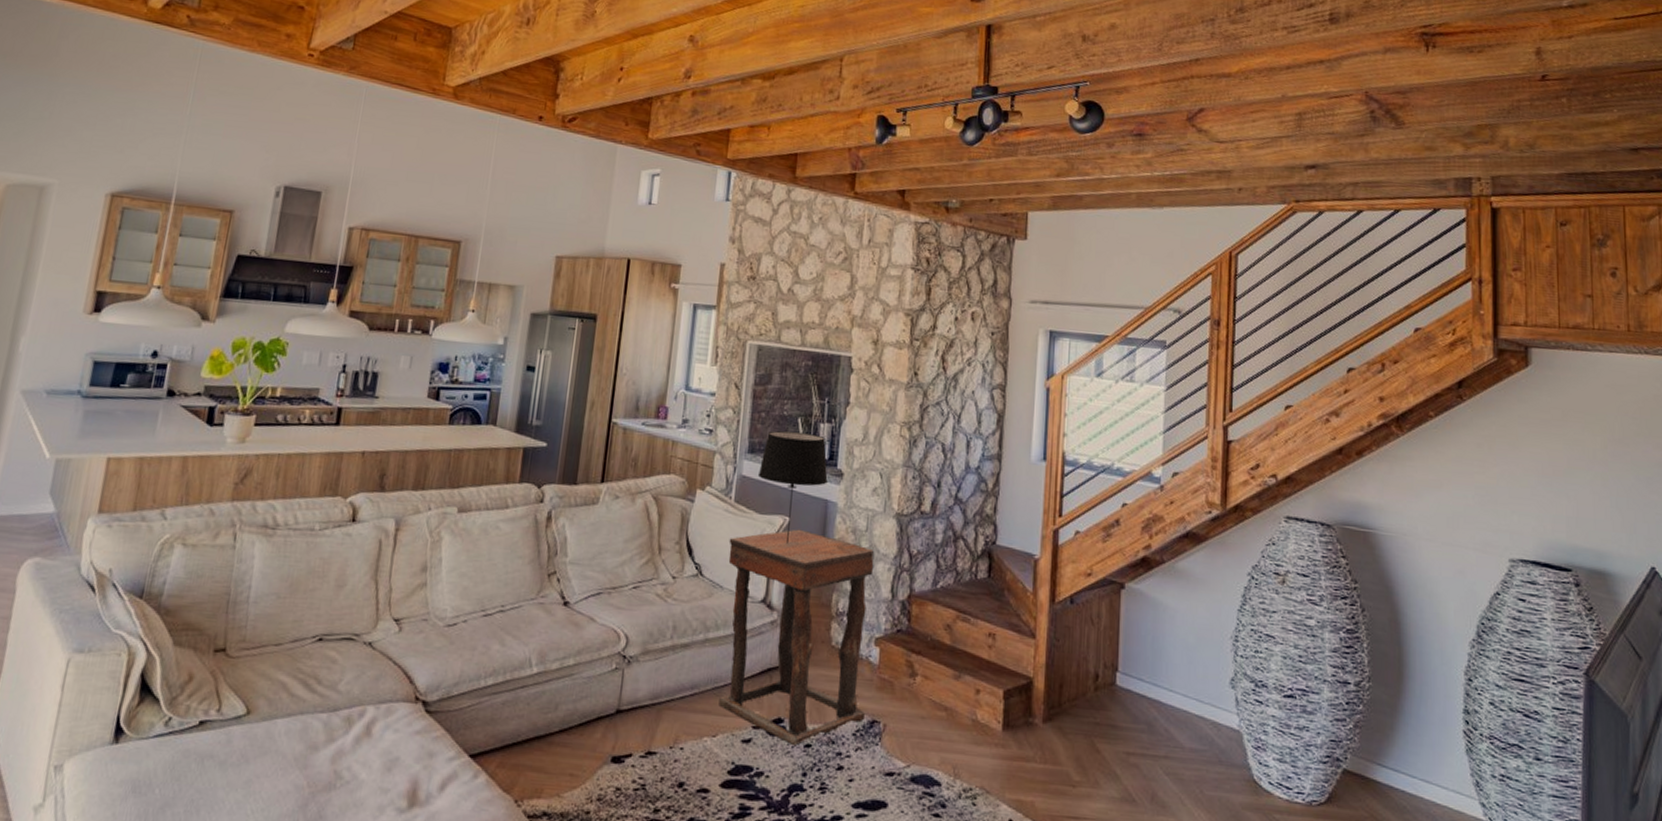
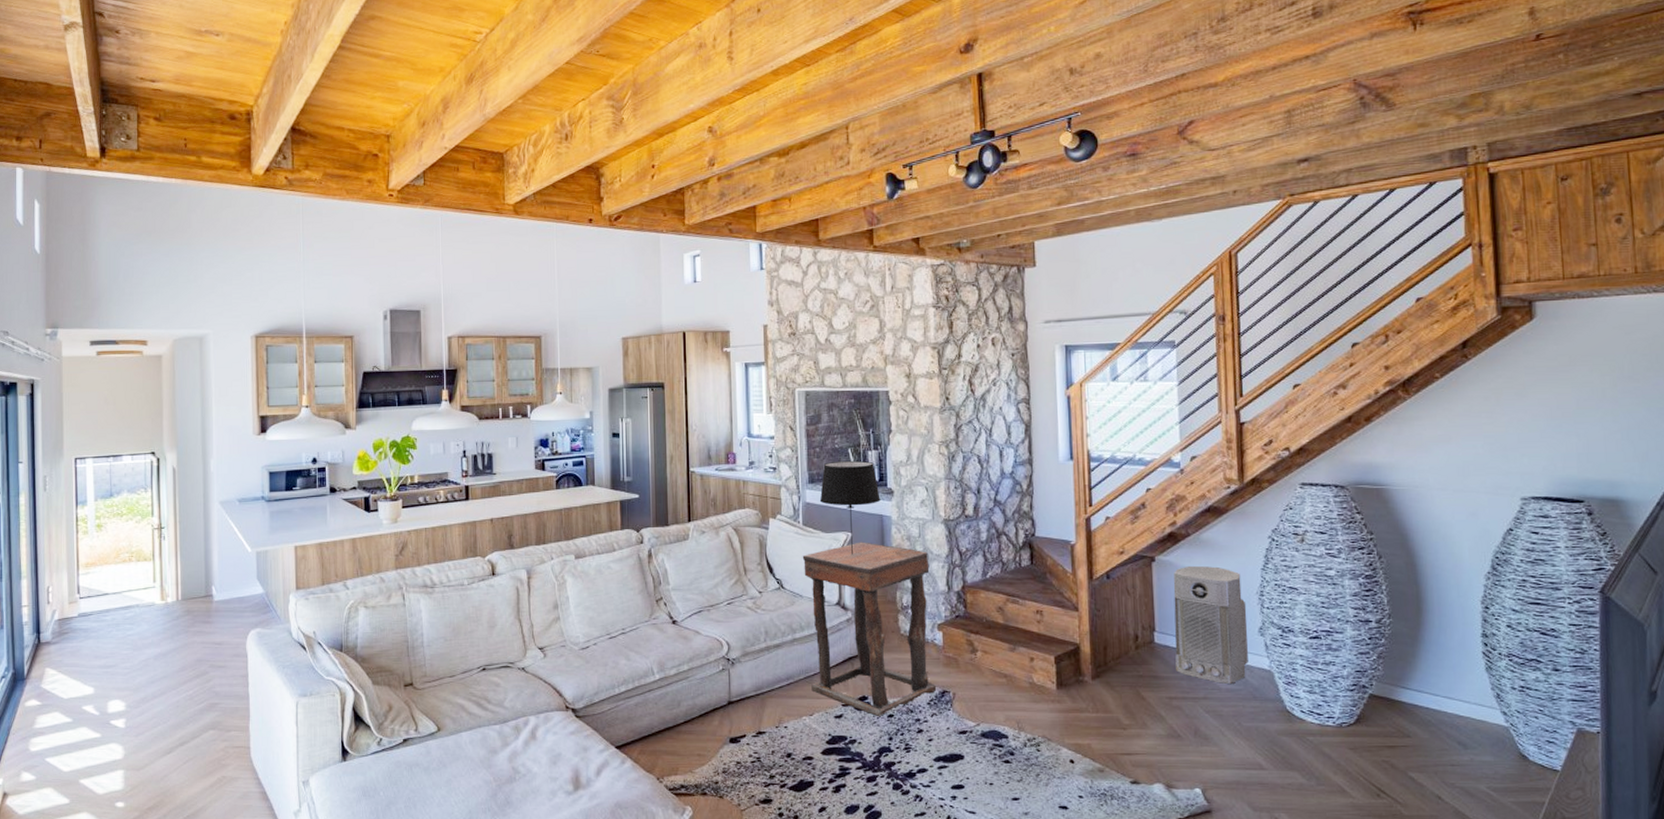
air purifier: none [1137,597,1219,742] -> present [1173,565,1248,683]

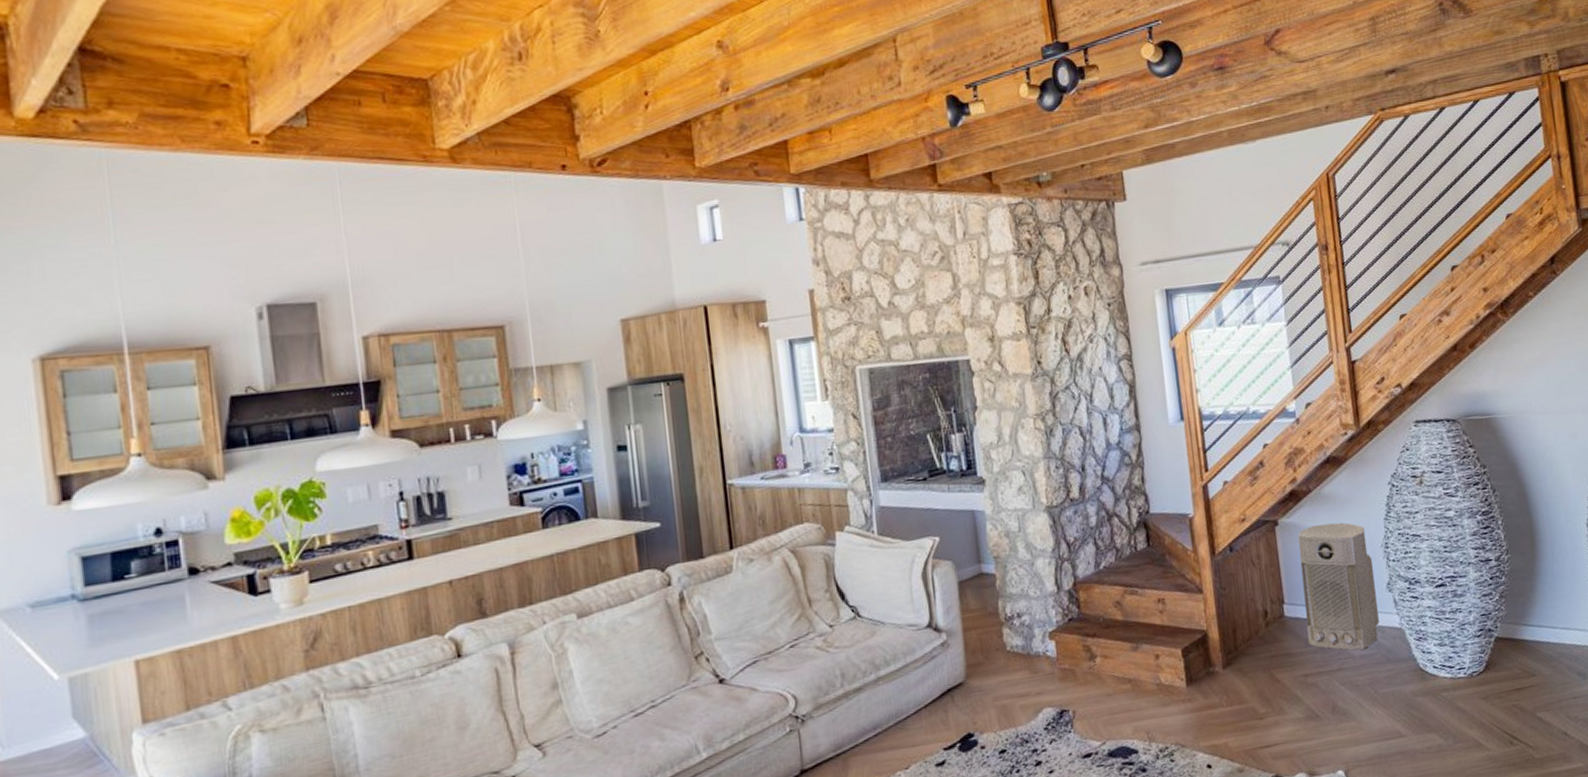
side table: present [802,542,937,716] -> none [880,545,1054,755]
table lamp: present [819,460,881,555] -> none [896,447,971,563]

